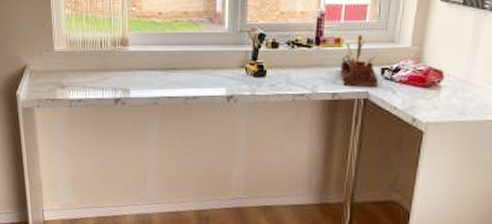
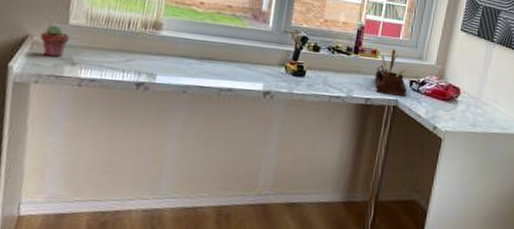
potted succulent: none [34,54,56,82] -> present [40,25,70,57]

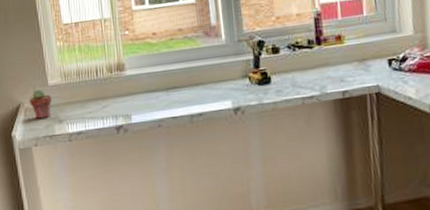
desk organizer: present [374,48,409,98] -> none [345,28,388,83]

